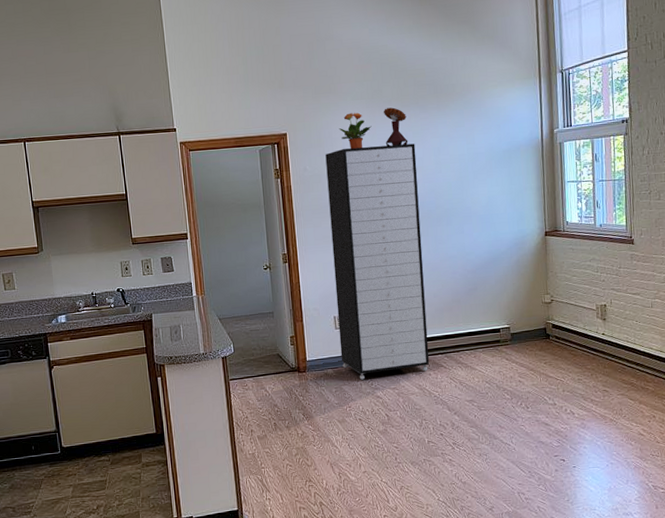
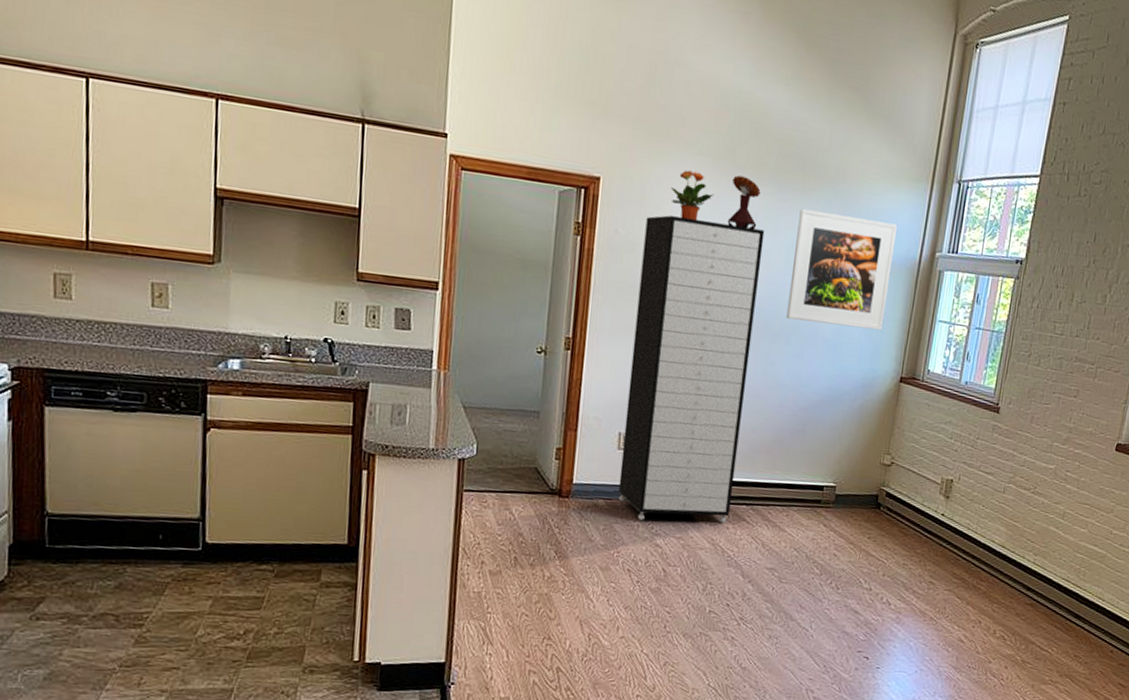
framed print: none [439,115,523,206] -> present [786,208,898,331]

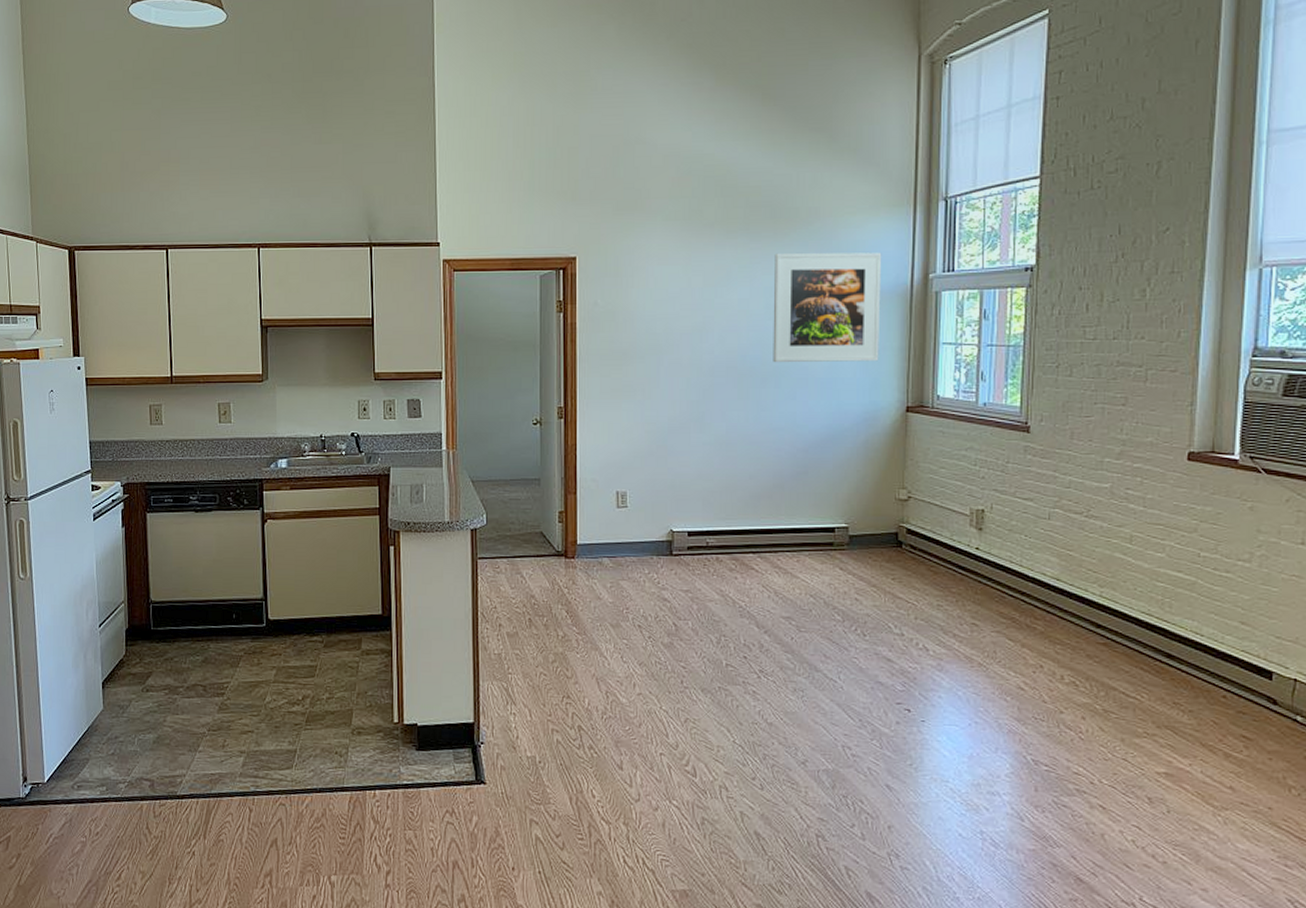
storage cabinet: present [618,215,765,524] -> none [621,280,741,576]
potted plant: present [670,170,714,221] -> none [643,236,686,283]
mushroom: present [727,175,761,230] -> none [701,233,732,282]

